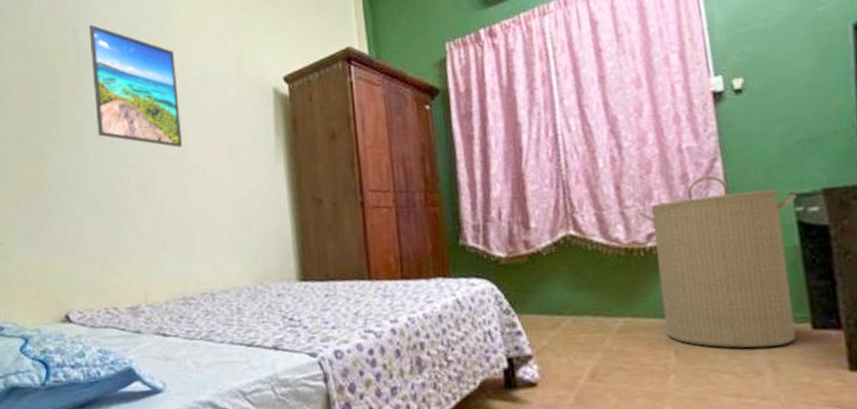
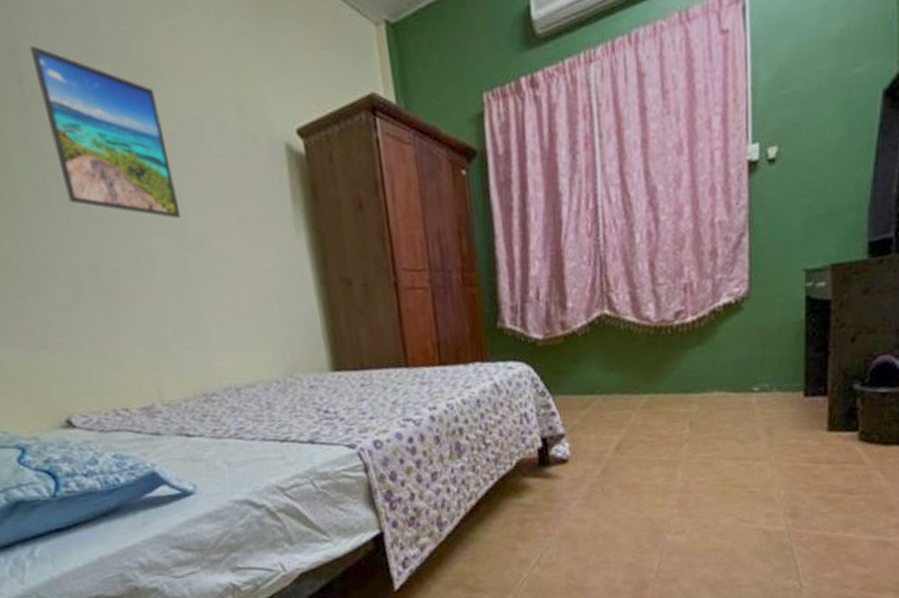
laundry hamper: present [639,175,797,348] -> none [670,251,808,417]

